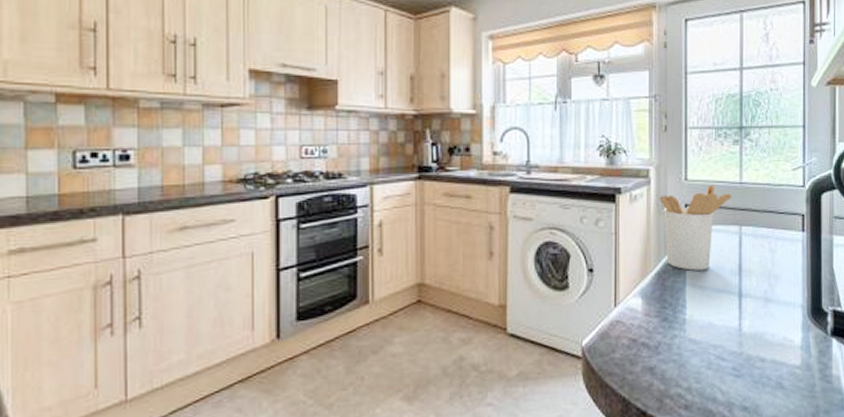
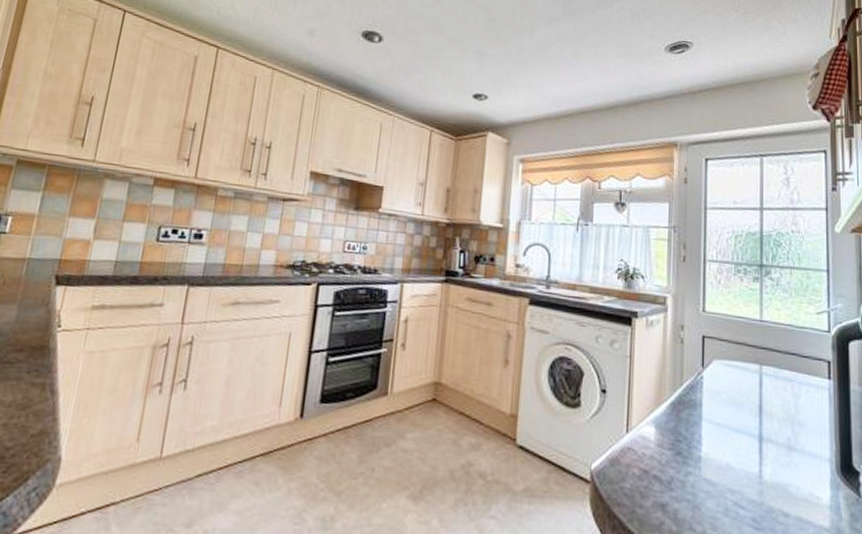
utensil holder: present [659,184,731,271] -> none [676,319,751,407]

